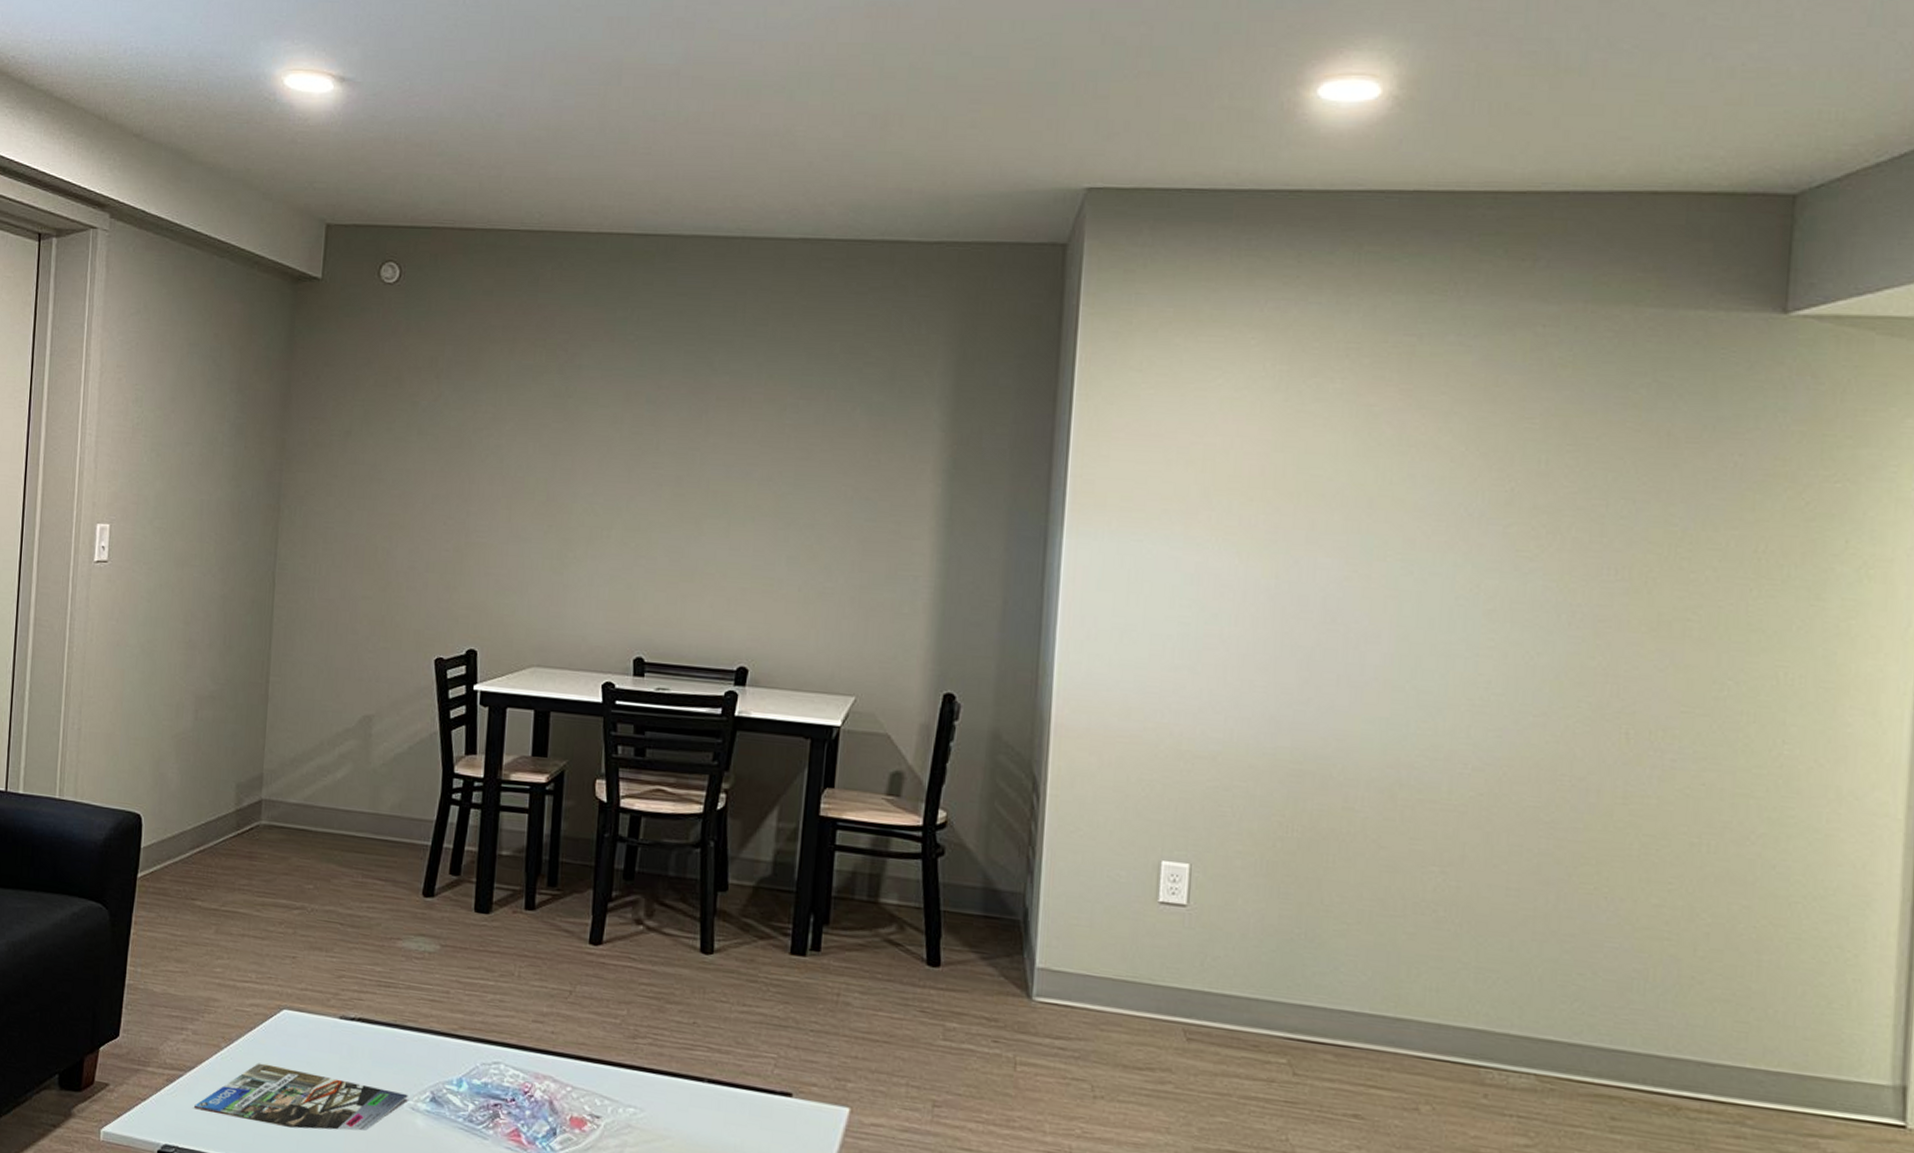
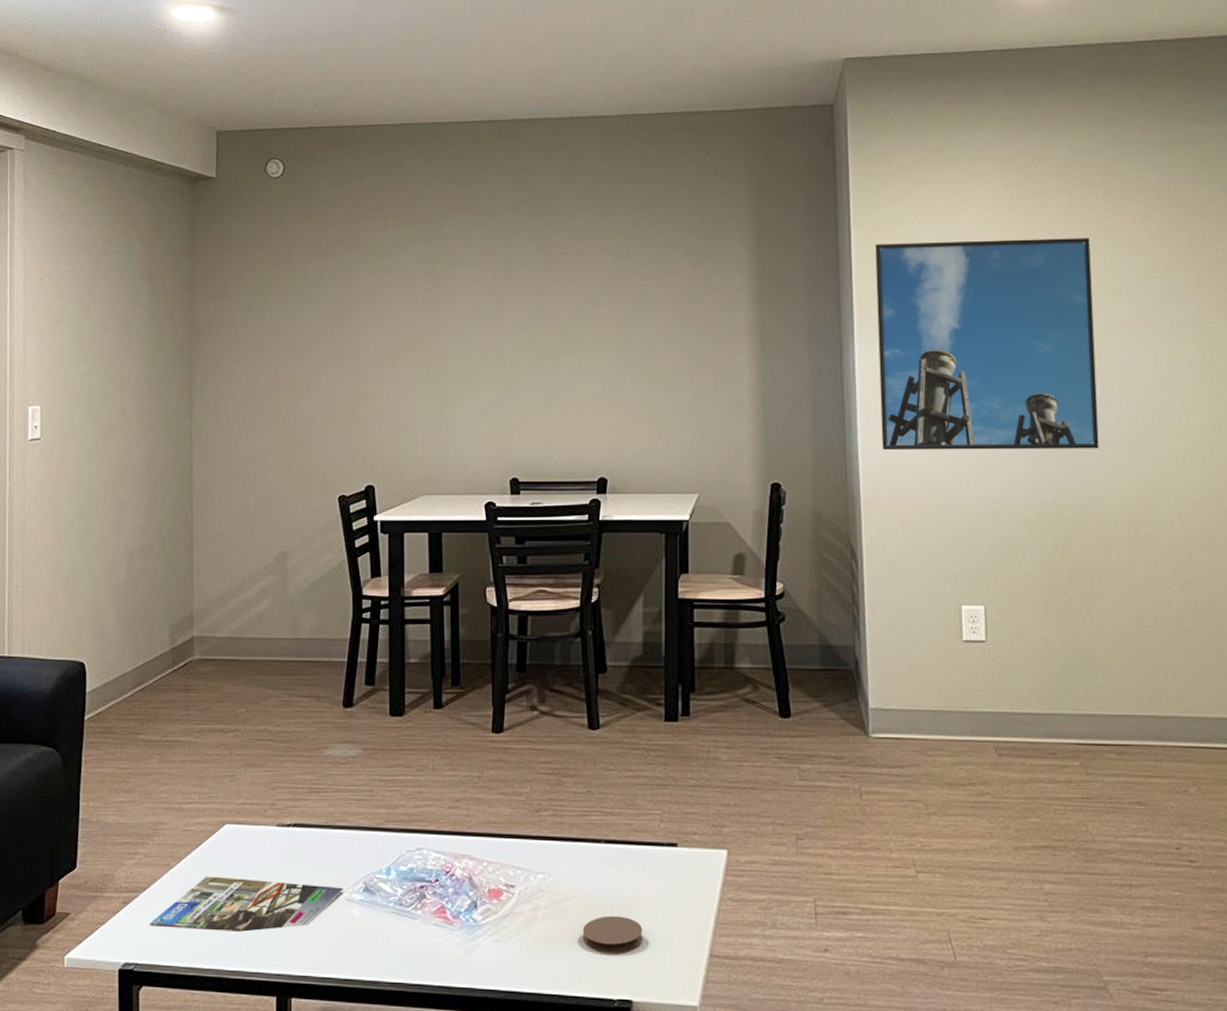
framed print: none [1084,419,1375,692] -> present [875,238,1099,451]

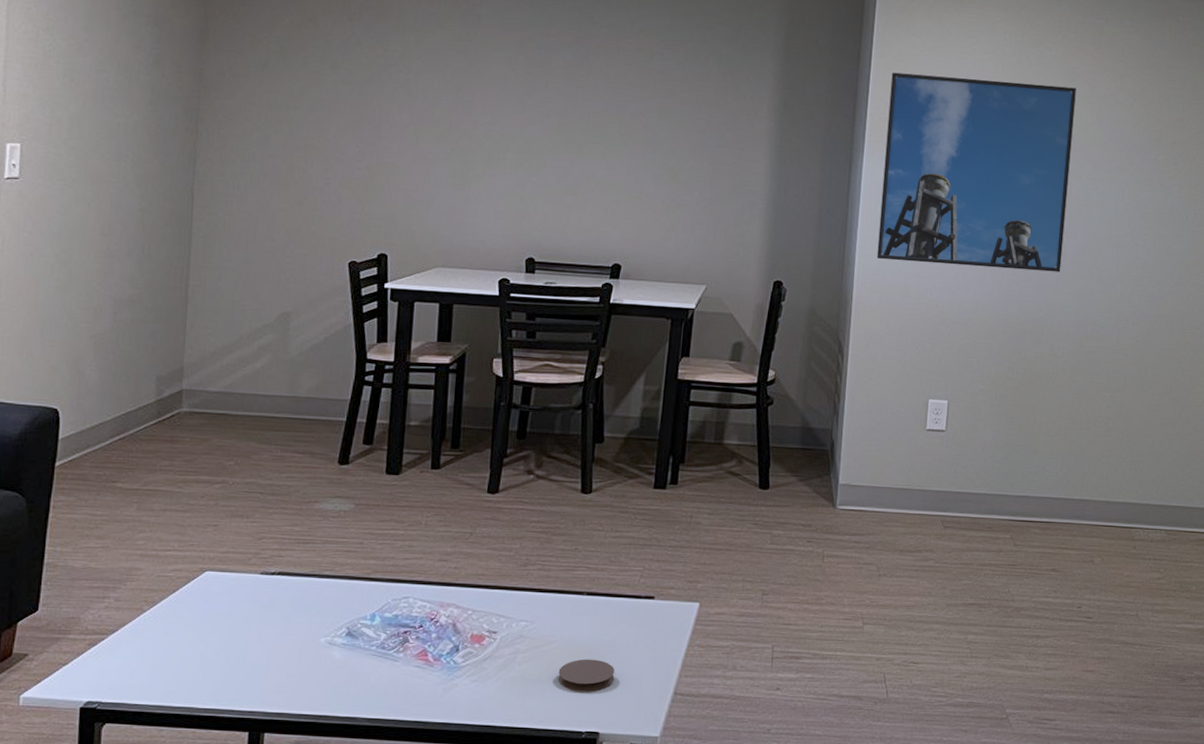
magazine: present [150,876,343,933] -> none [117,620,326,673]

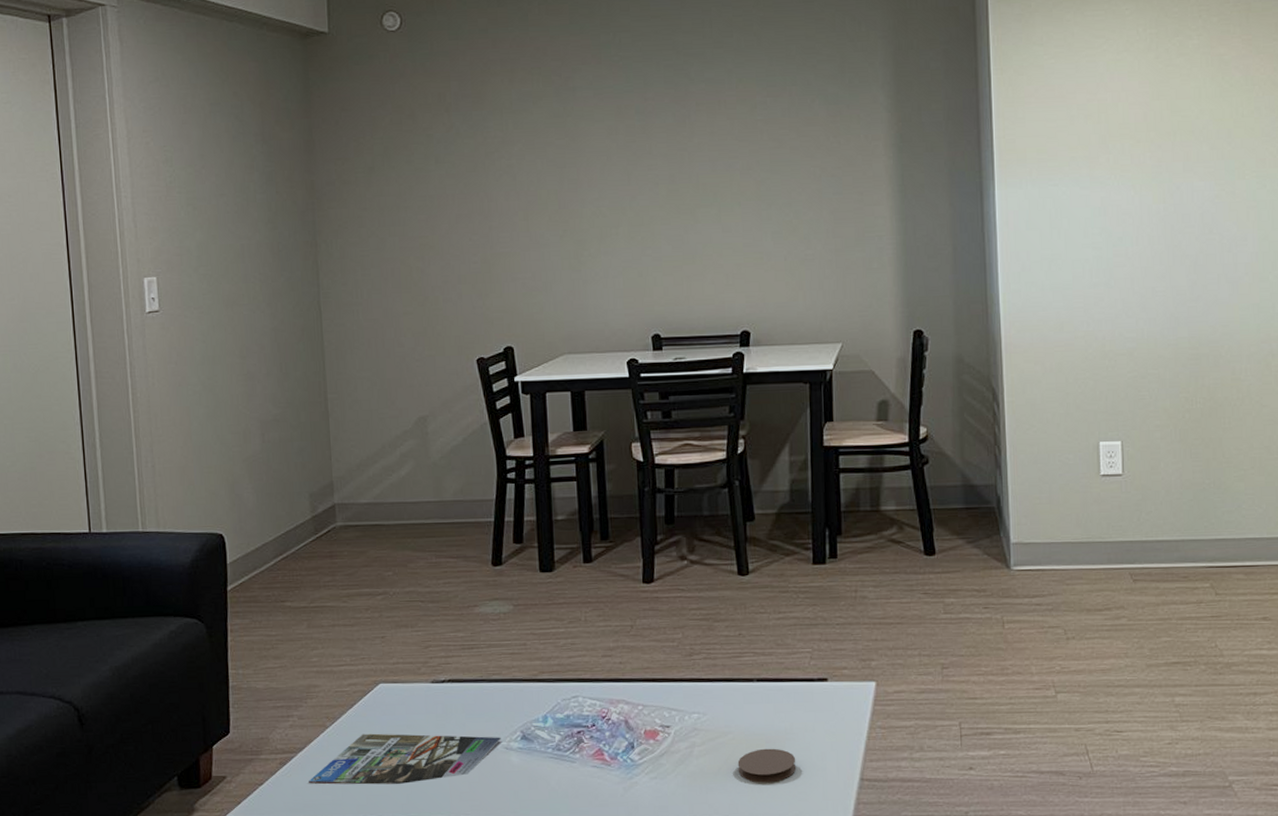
magazine: none [117,620,326,673] -> present [309,733,501,785]
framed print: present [877,72,1076,272] -> none [1015,77,1233,295]

